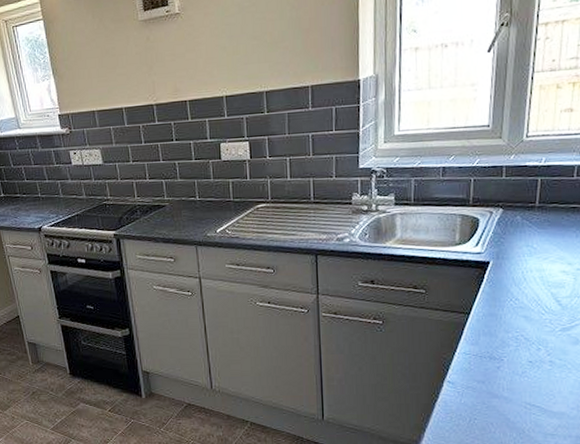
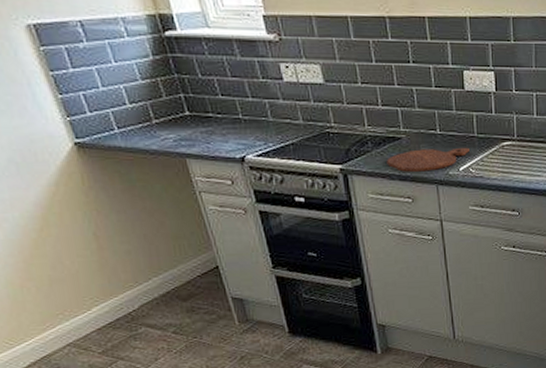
cutting board: none [152,211,226,235] -> present [387,147,469,172]

